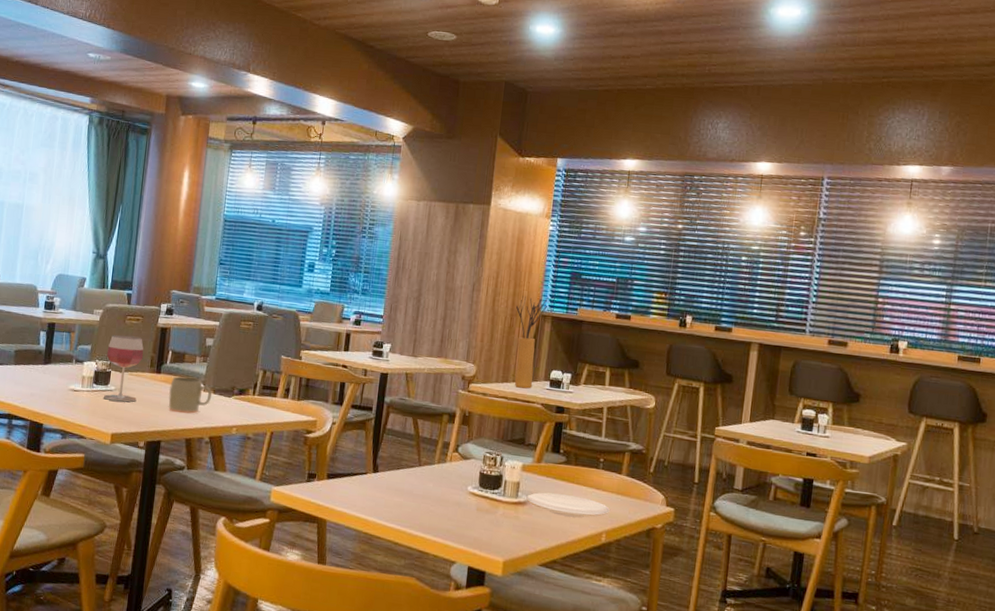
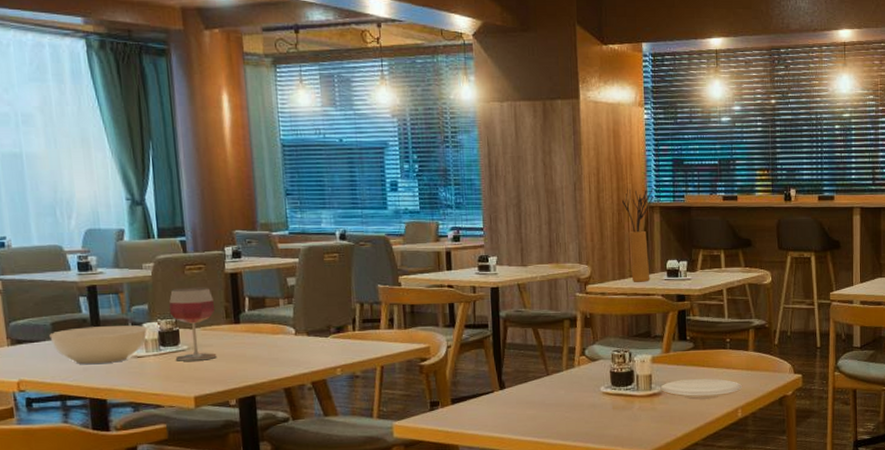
bowl: none [11,357,87,393] -> present [49,325,148,365]
mug: present [168,376,212,413] -> none [253,322,305,362]

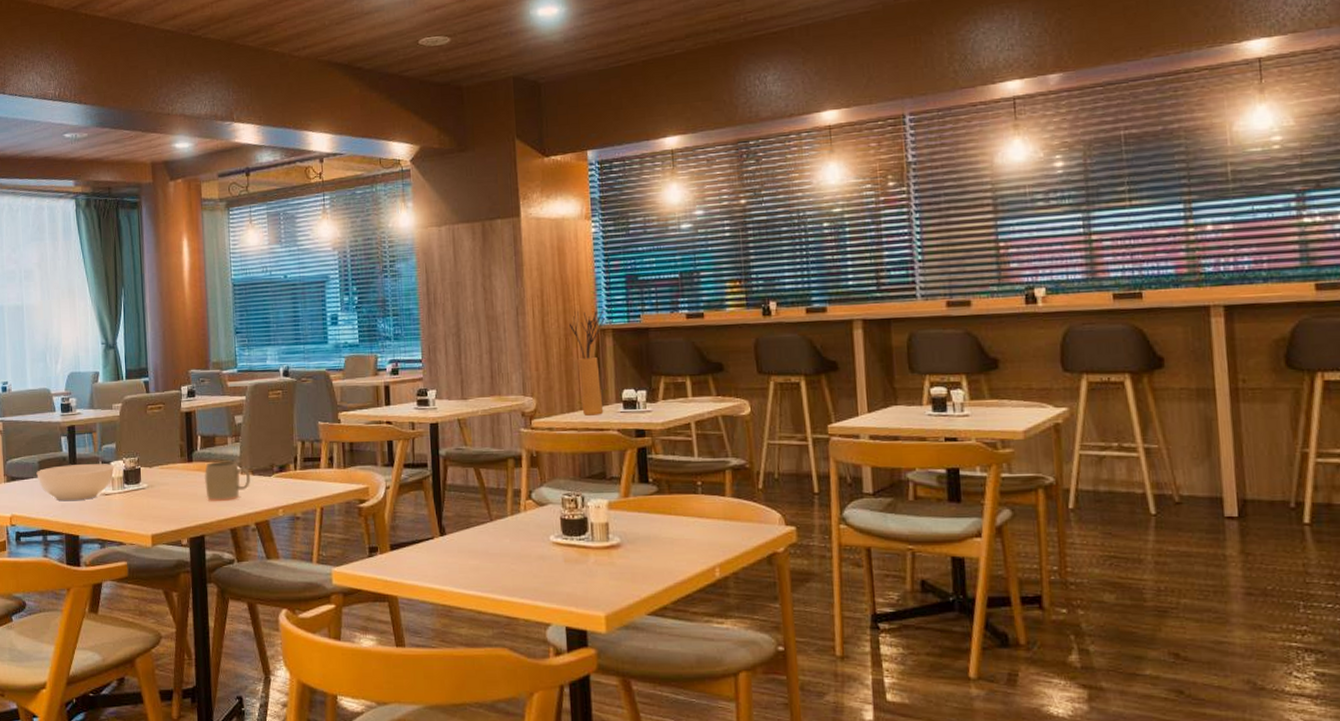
wineglass: present [168,287,217,361] -> none [132,426,172,499]
mug: none [253,322,305,362] -> present [204,460,250,501]
plate: present [660,378,743,400] -> none [619,529,720,554]

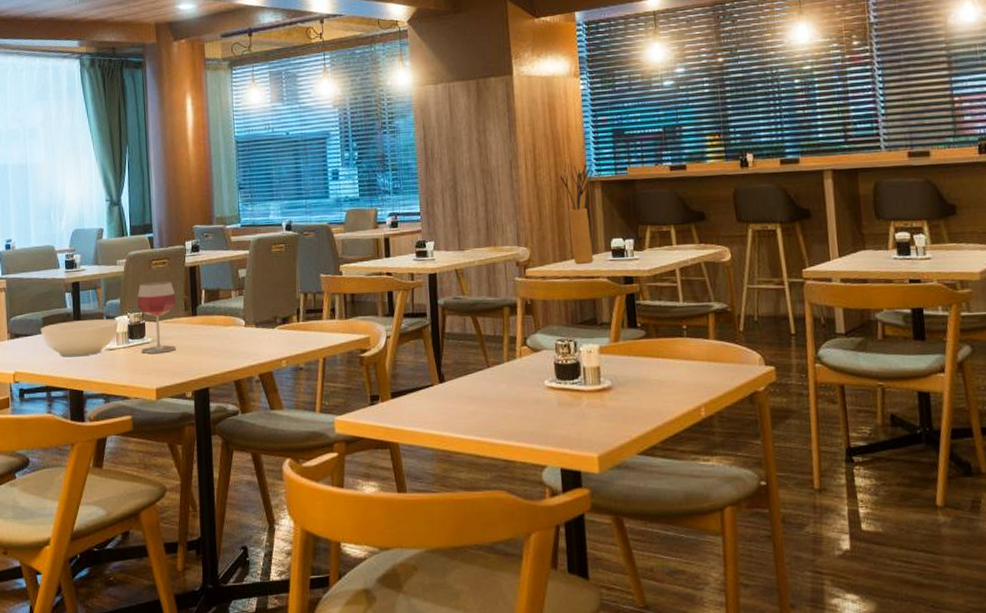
wineglass: none [132,426,172,499] -> present [137,281,176,354]
mug: present [204,460,250,501] -> none [208,313,254,354]

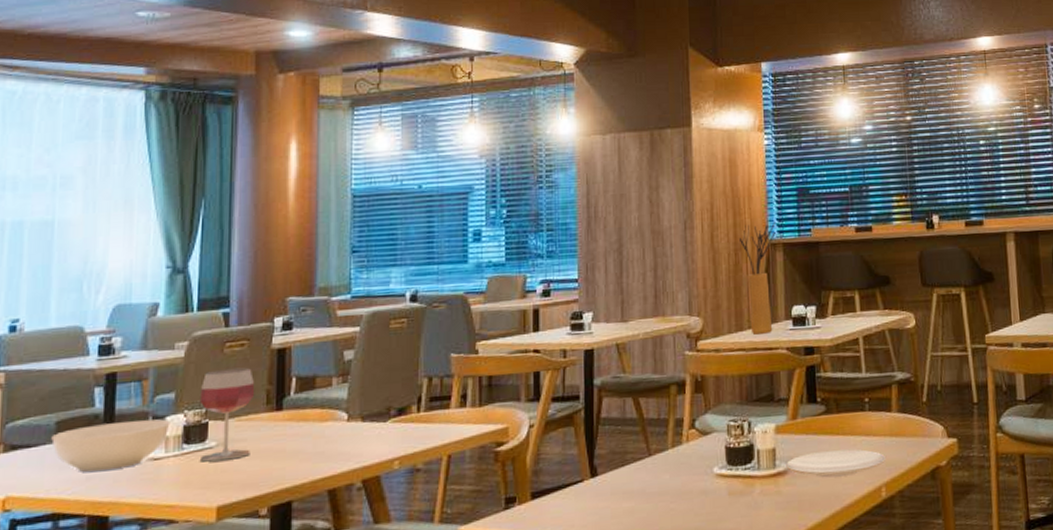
plate: none [610,371,705,396] -> present [786,449,887,478]

